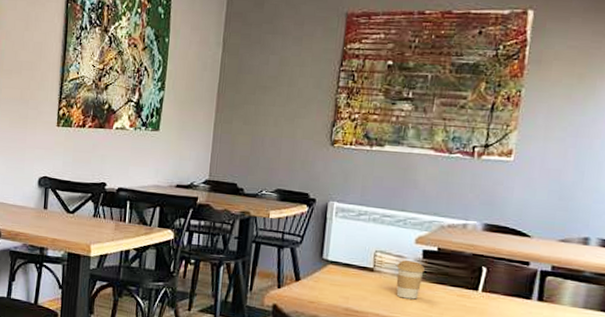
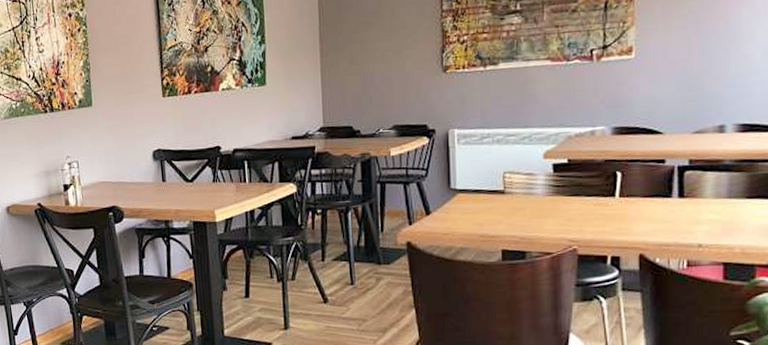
coffee cup: present [396,260,425,300] -> none [527,177,557,216]

